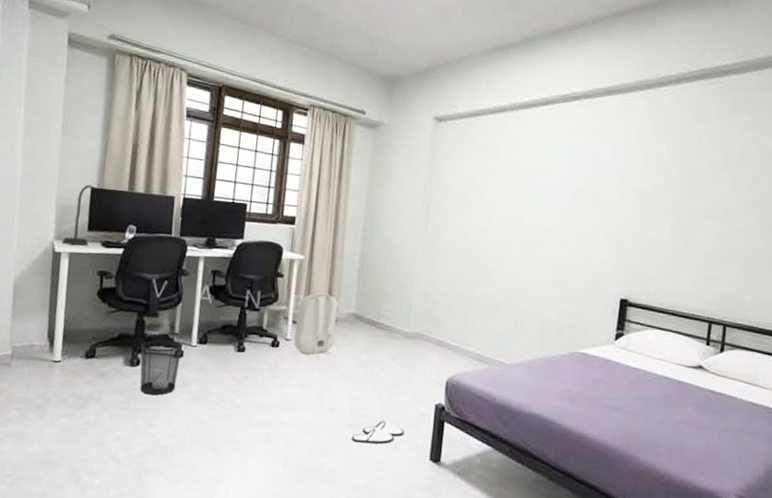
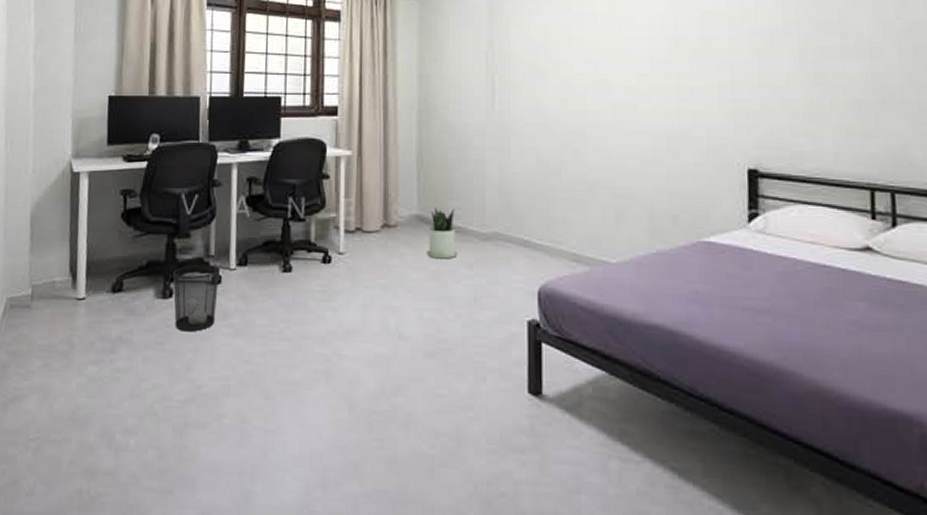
desk lamp: present [61,185,96,246] -> none [80,93,114,163]
backpack: present [294,291,338,360] -> none [349,192,399,275]
slippers: present [352,420,404,444] -> none [429,346,493,376]
planter: none [359,308,386,351] -> present [427,207,458,259]

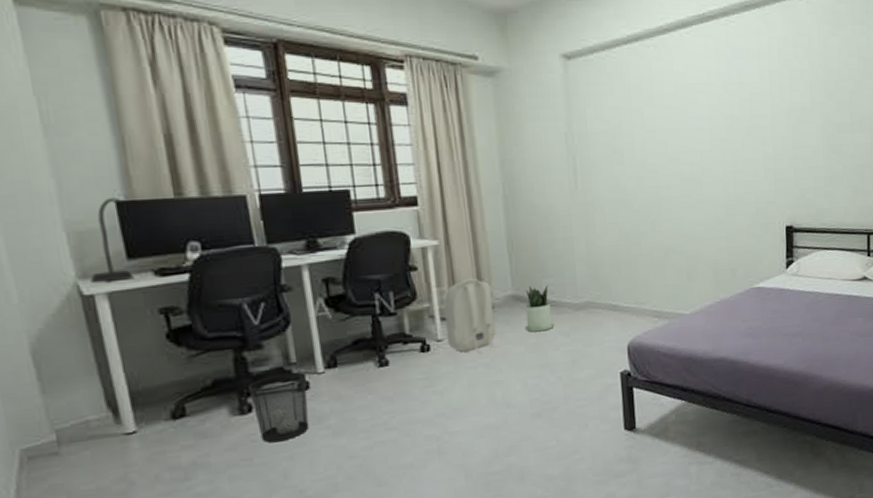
desk lamp: none [80,93,114,163] -> present [90,198,134,284]
backpack: none [349,192,399,275] -> present [444,277,500,355]

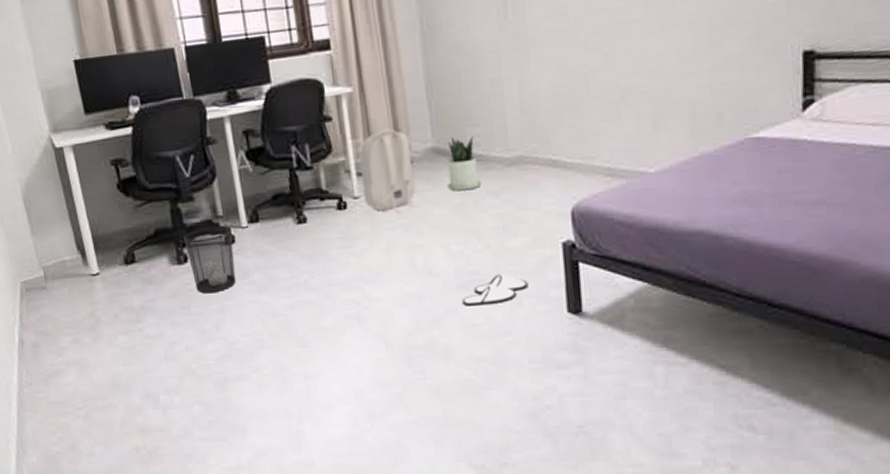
desk lamp: present [90,198,134,284] -> none [59,57,91,137]
slippers: none [537,402,593,432] -> present [463,274,528,306]

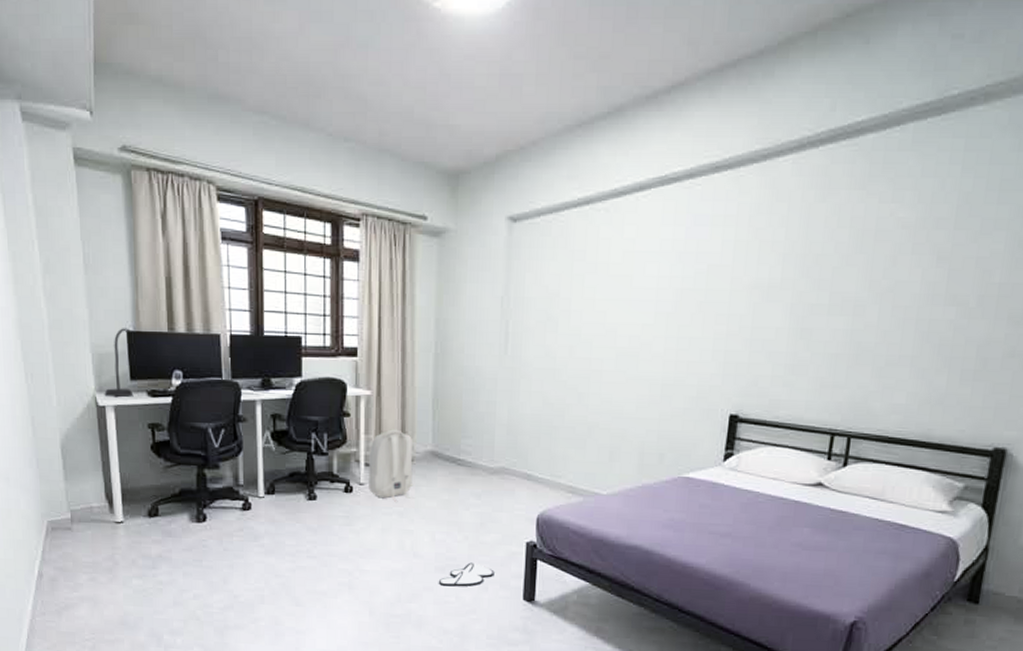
desk lamp: none [59,57,91,137] -> present [104,328,134,398]
waste bin: present [182,225,237,294] -> none [204,492,250,551]
planter: present [447,136,482,191] -> none [440,444,468,490]

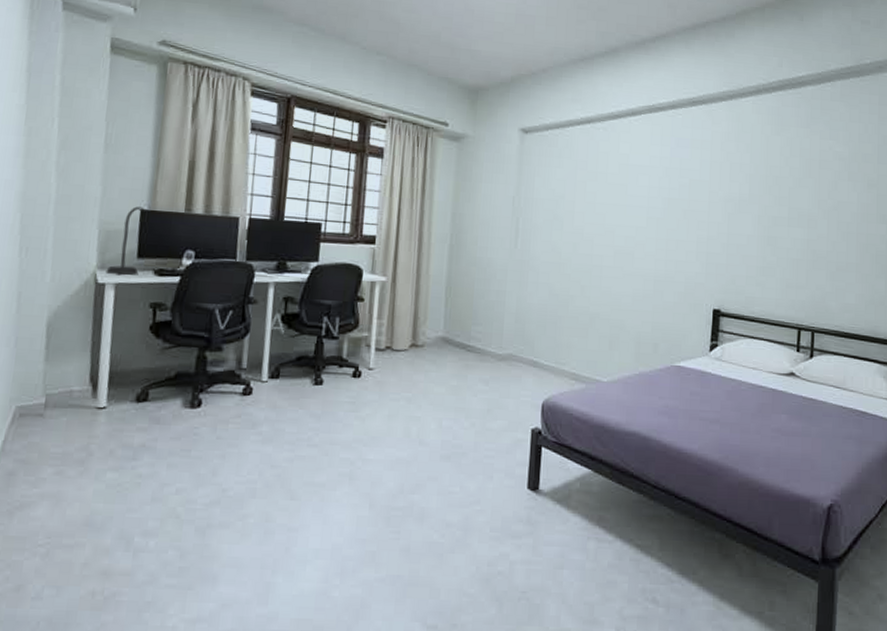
backpack: present [369,429,415,503] -> none [378,315,424,389]
slippers: present [439,562,495,587] -> none [444,450,500,476]

